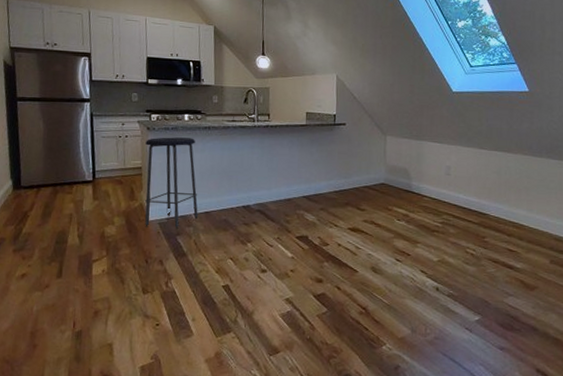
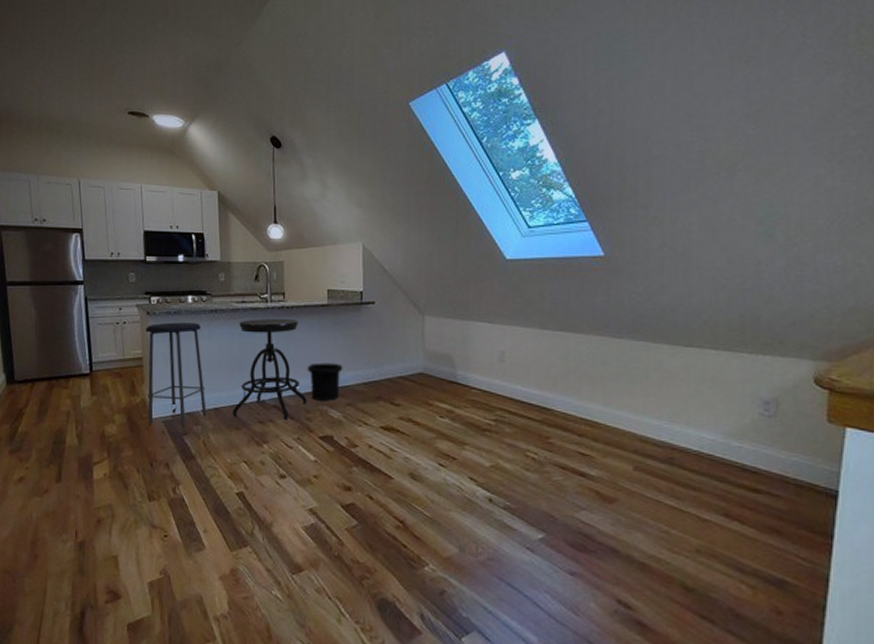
stool: none [221,135,287,222] -> present [232,319,308,420]
trash can: none [287,173,318,206] -> present [307,362,343,401]

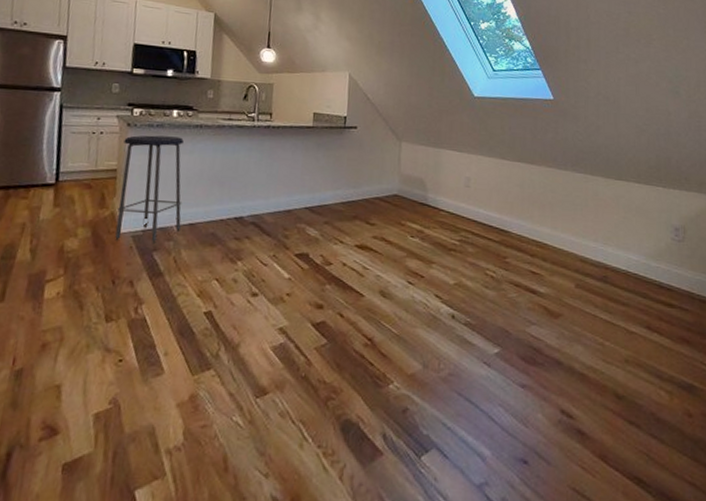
stool: present [232,319,308,420] -> none [208,136,286,237]
trash can: present [307,362,343,401] -> none [288,181,323,219]

